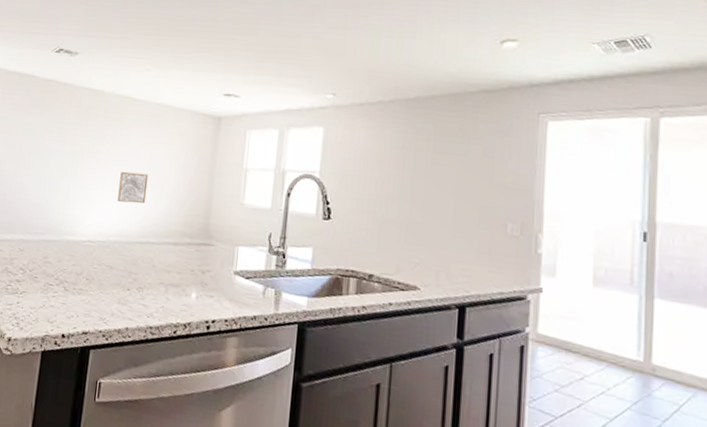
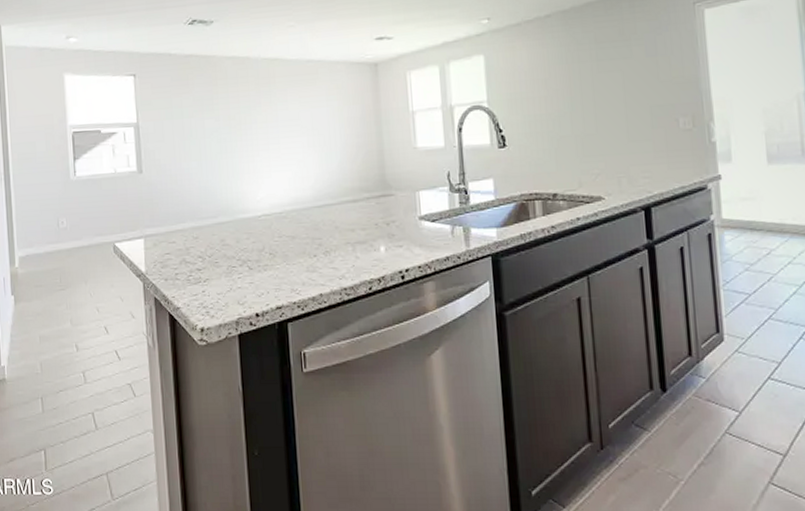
wall art: present [117,171,149,204] -> none [284,135,316,169]

